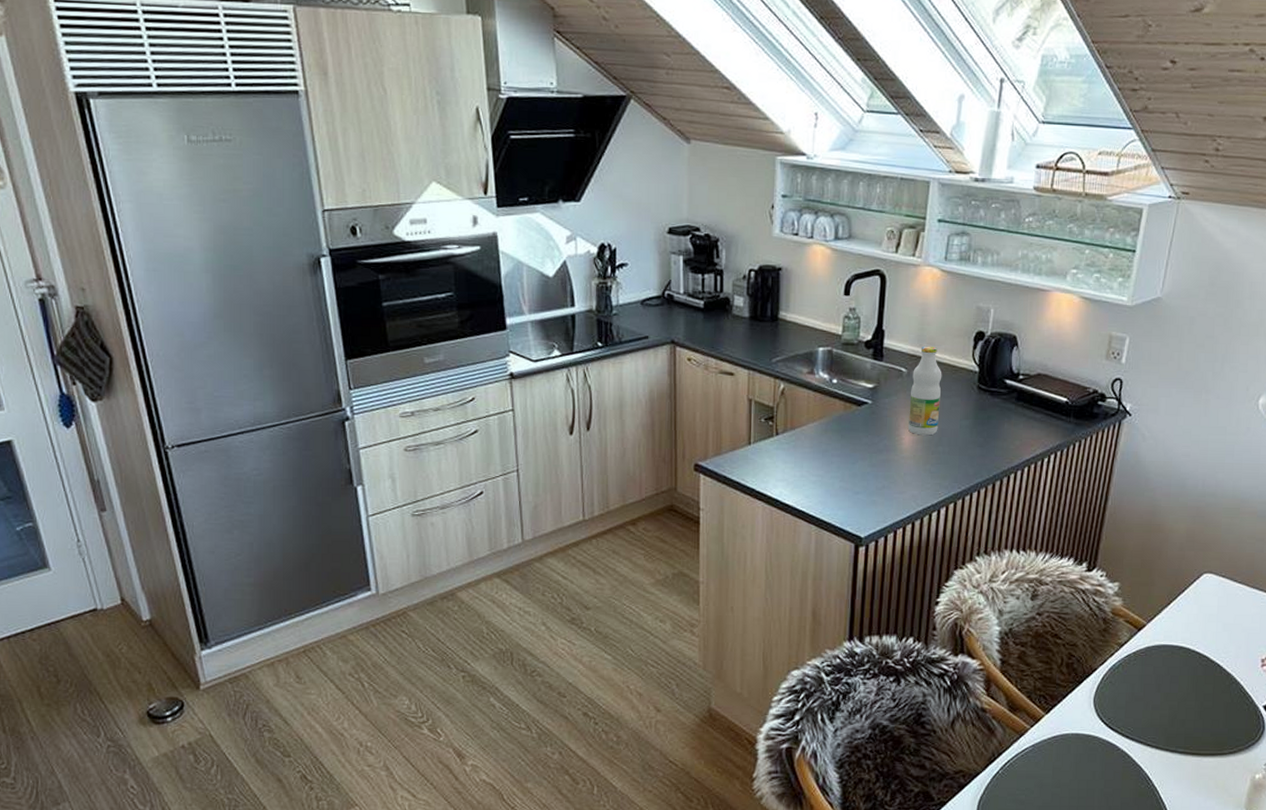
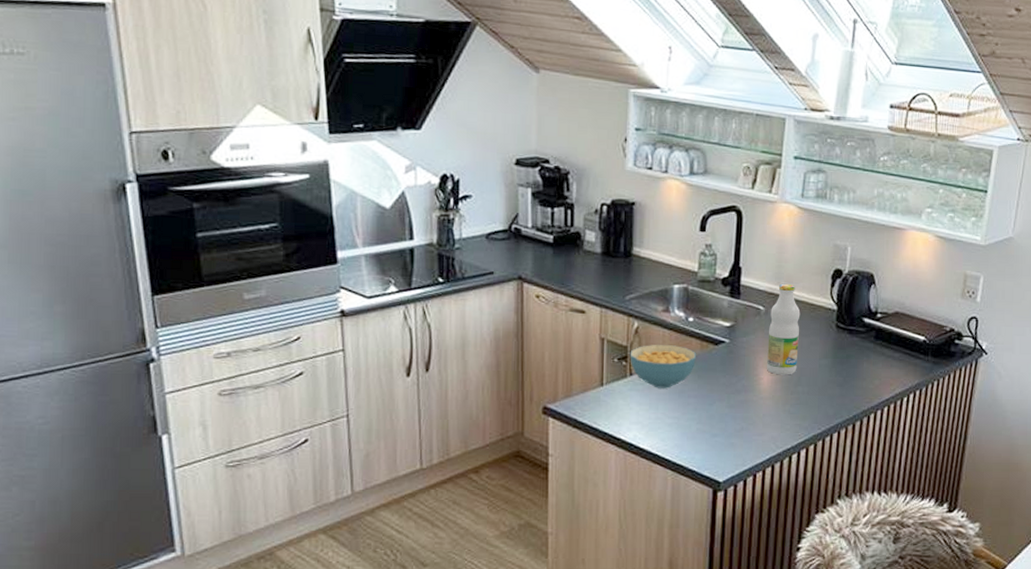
cereal bowl: none [776,406,839,448] -> present [630,345,696,389]

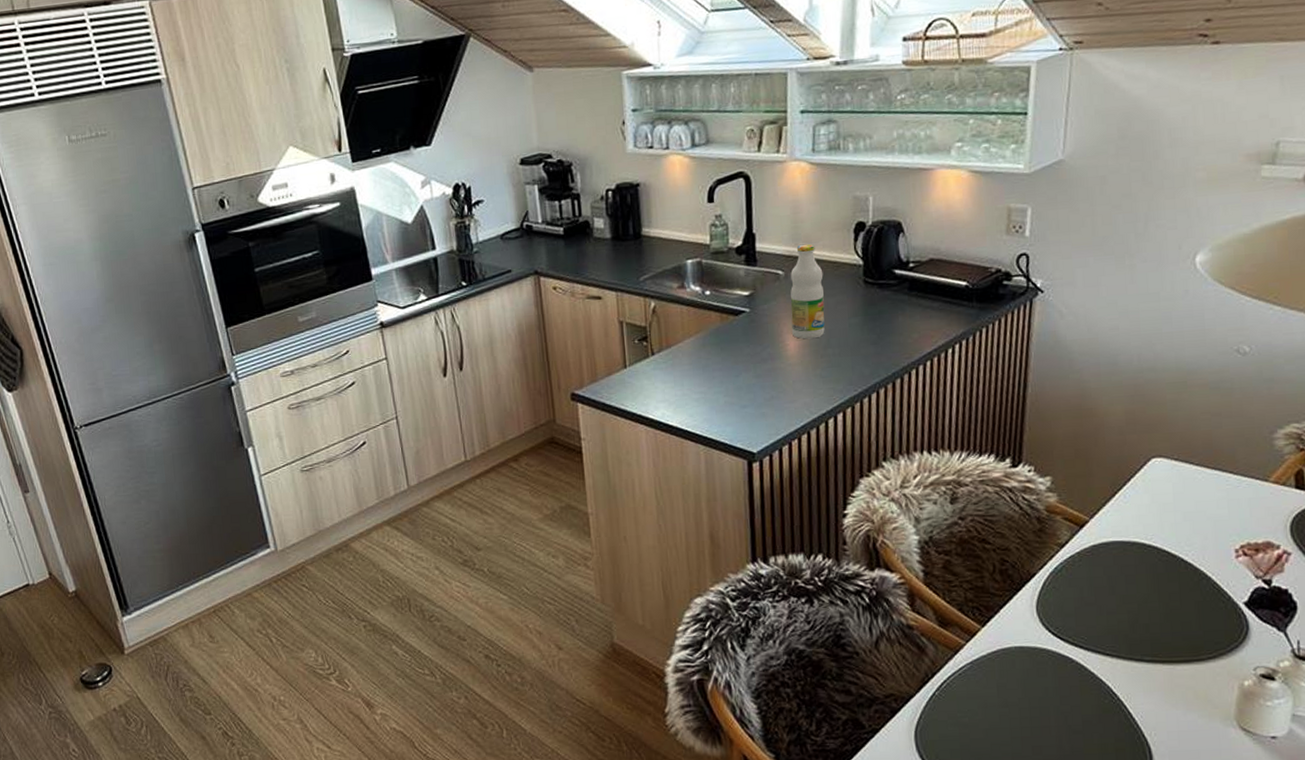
cereal bowl: present [630,345,696,389] -> none [649,320,717,365]

